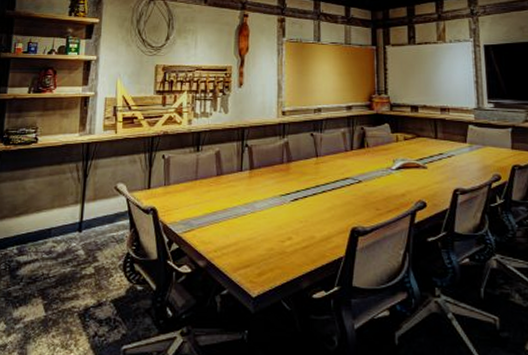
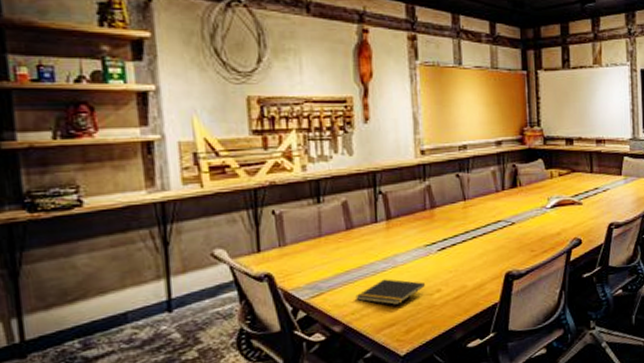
notepad: none [219,222,278,247] -> present [355,279,425,305]

